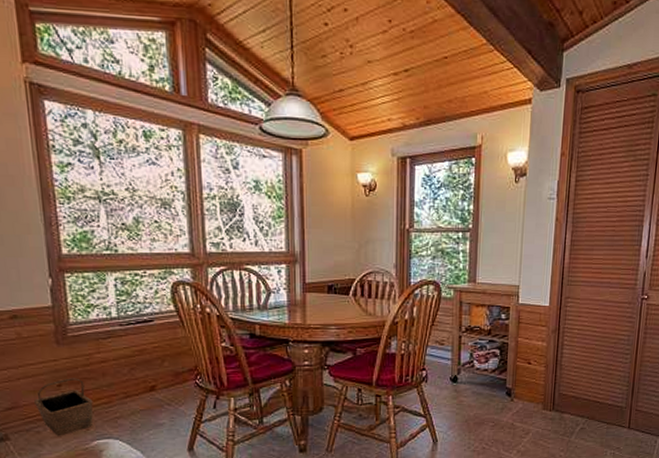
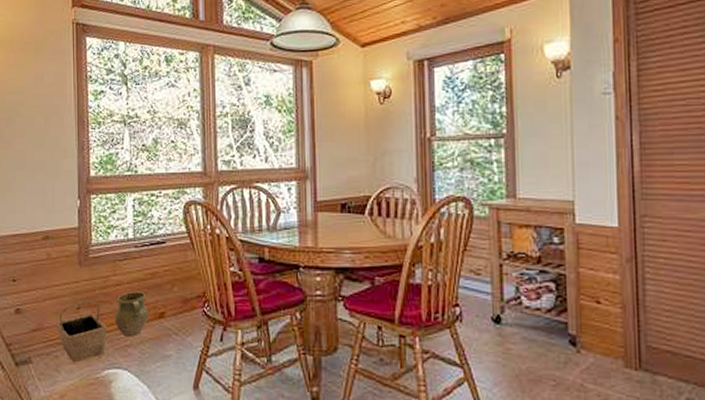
ceramic jug: none [101,367,139,410] -> present [114,291,149,337]

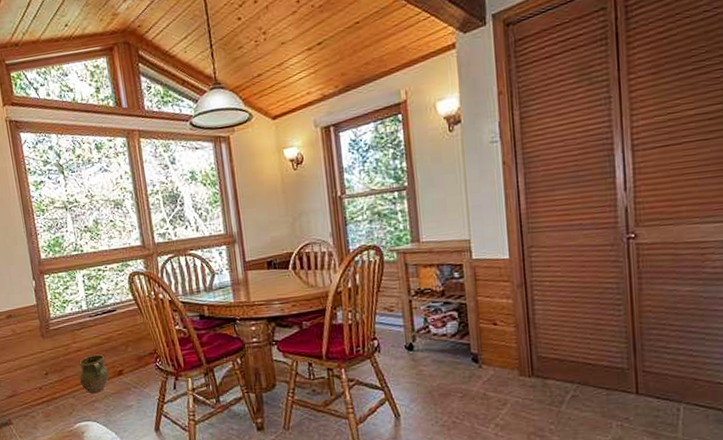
basket: present [55,301,107,363] -> none [28,366,75,420]

